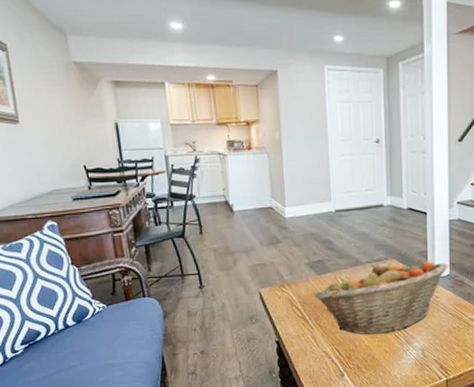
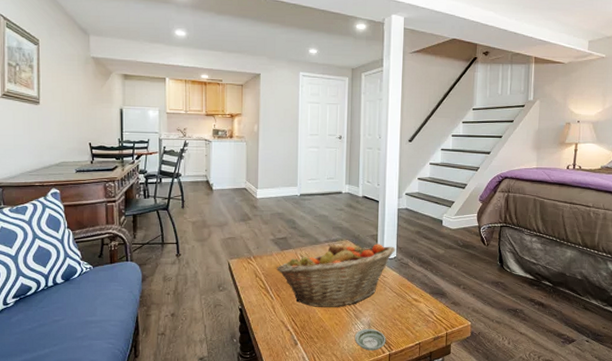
saucer: none [407,353,443,378] -> present [354,328,386,351]

